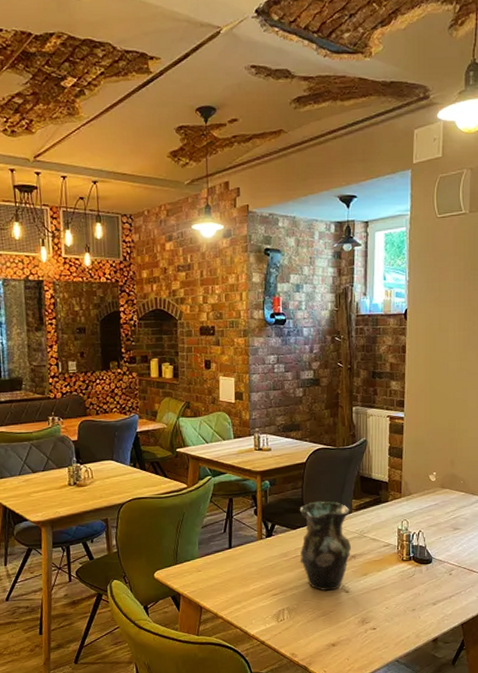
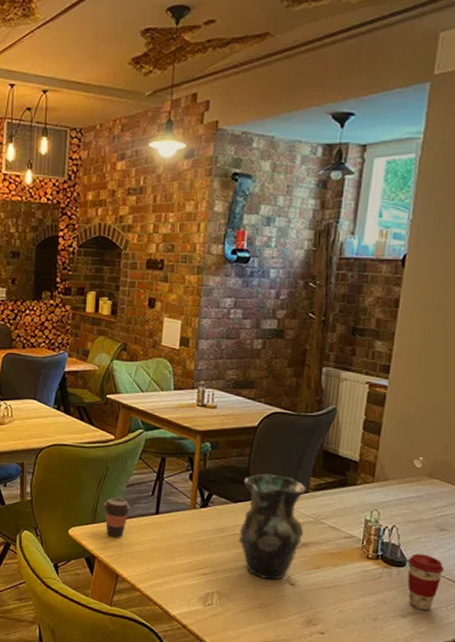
coffee cup: none [182,539,208,575] -> present [103,498,132,538]
coffee cup: none [433,550,461,597] -> present [407,553,445,611]

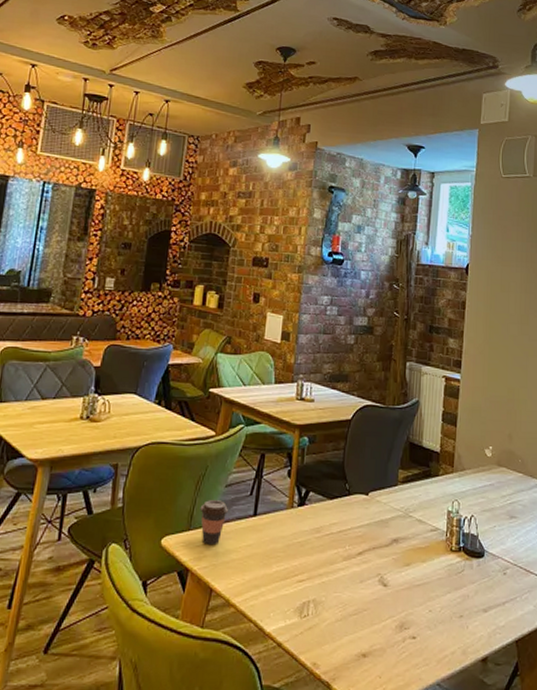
vase: present [238,473,306,580] -> none [334,467,396,582]
coffee cup: present [407,553,445,611] -> none [486,543,517,603]

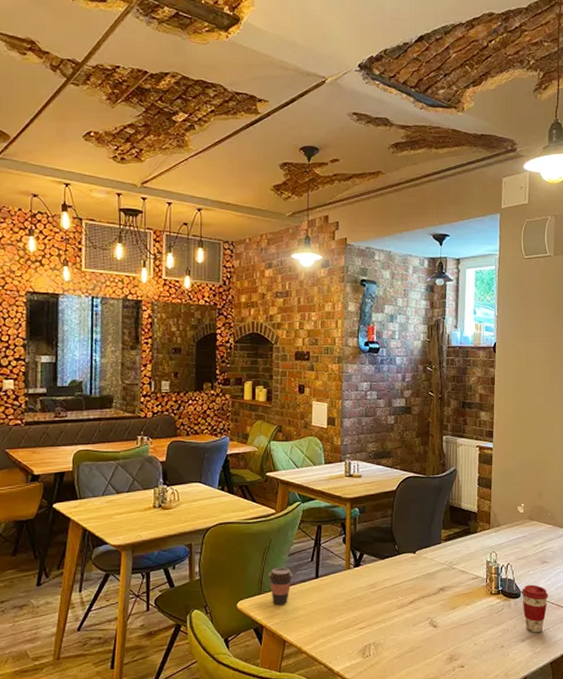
coffee cup: none [486,543,517,603] -> present [522,584,549,633]

